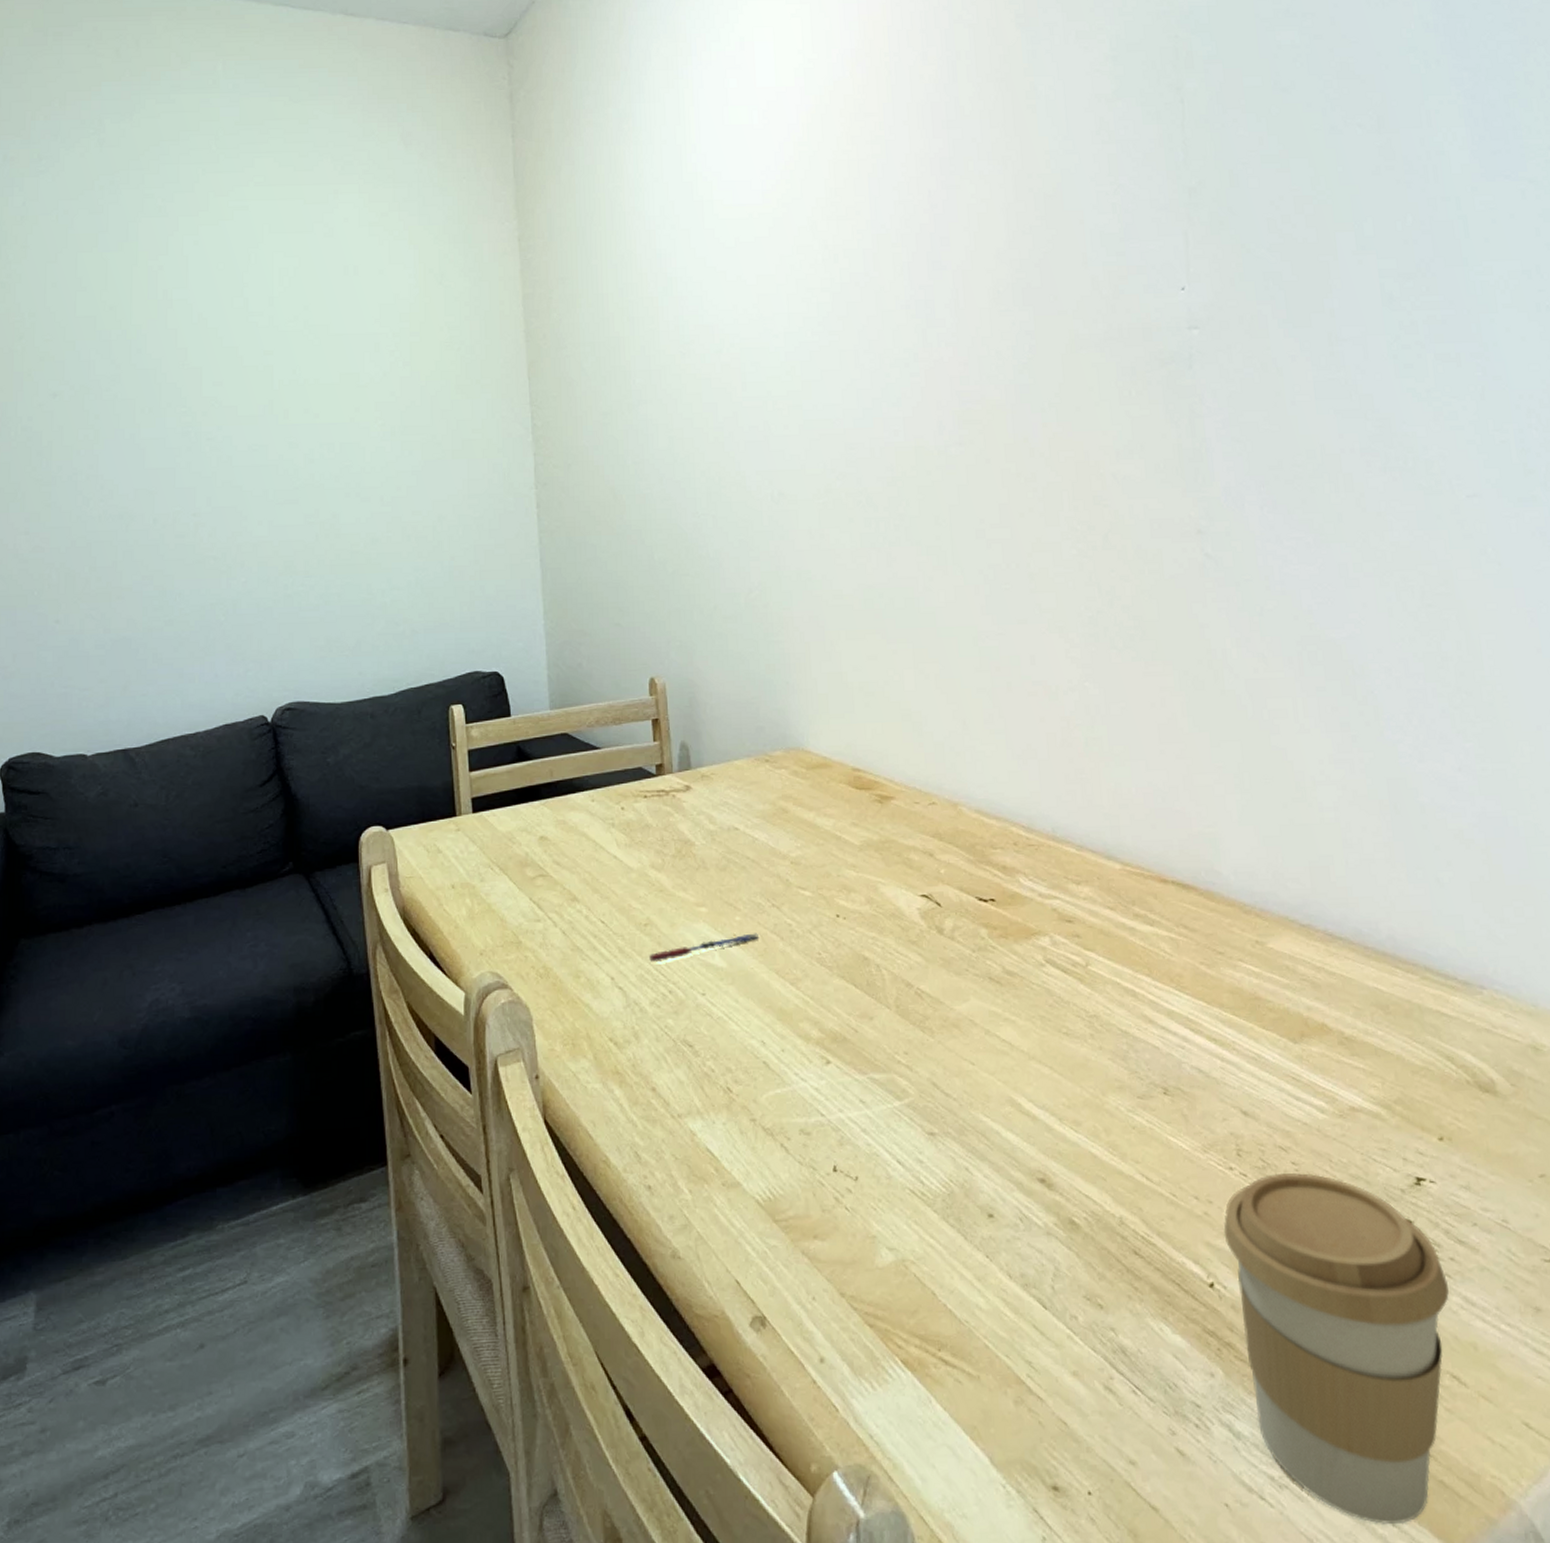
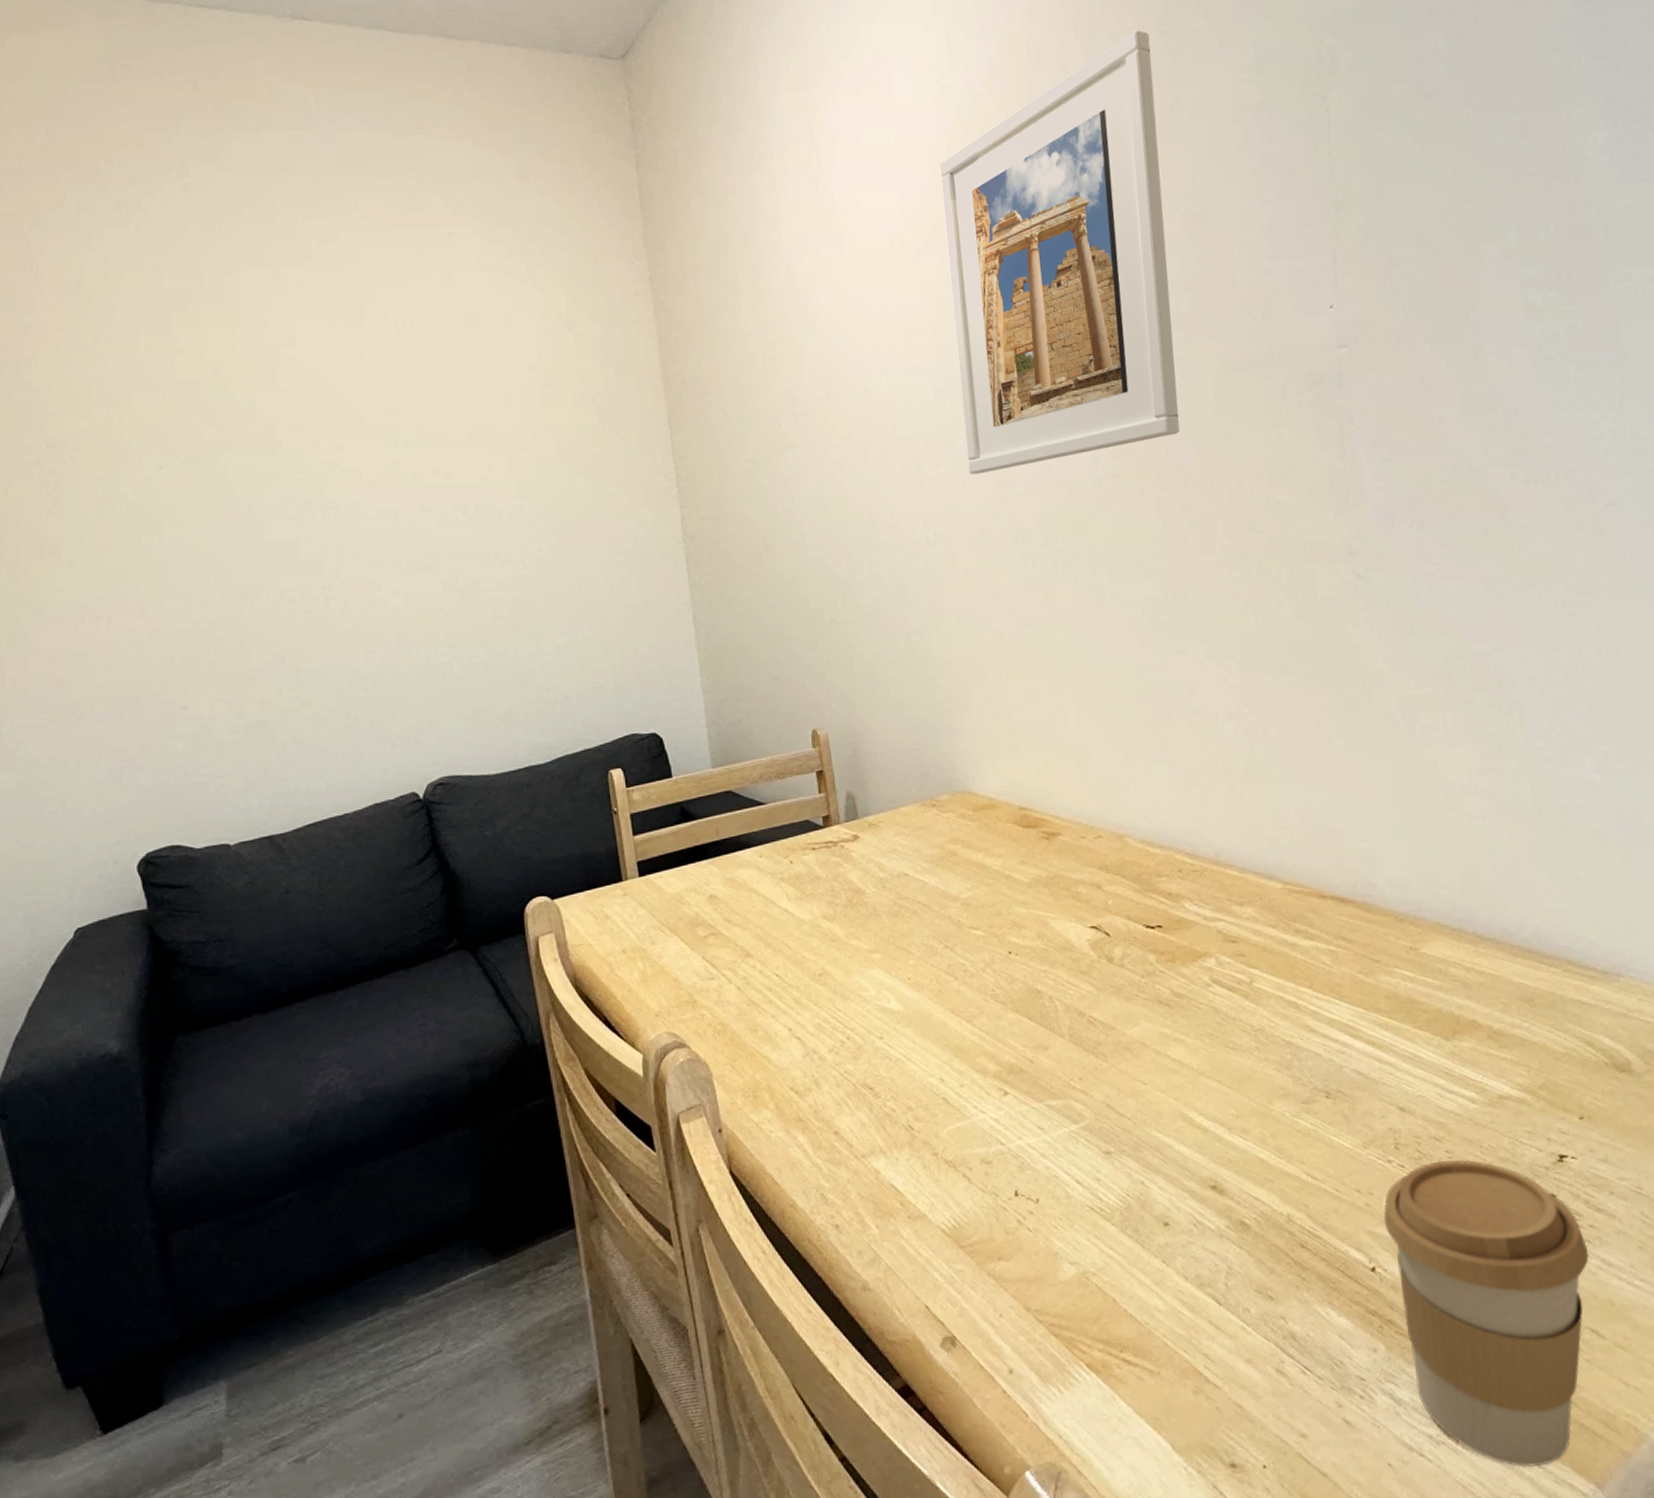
pen: present [649,933,760,962] -> none [825,975,934,1011]
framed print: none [799,22,1027,436] -> present [939,30,1180,475]

